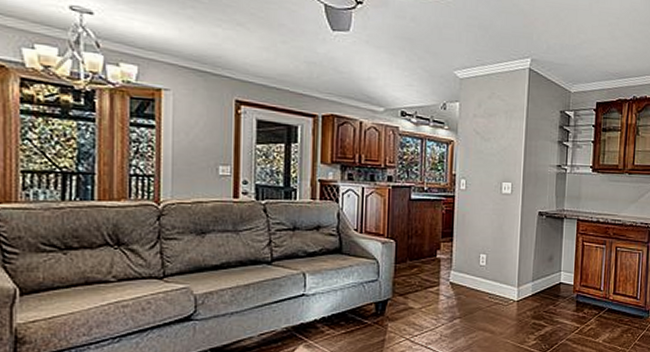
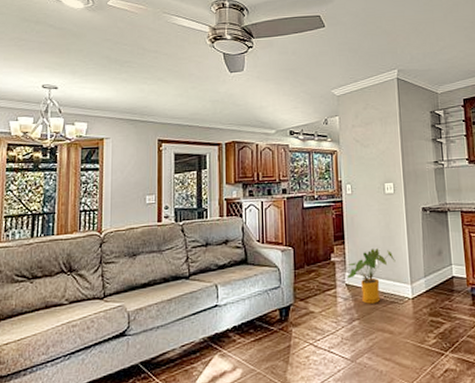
house plant: none [451,249,505,303] -> present [346,248,396,304]

